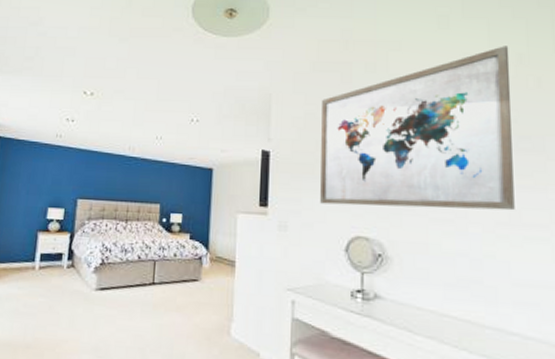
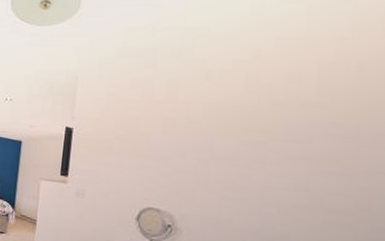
wall art: present [320,46,515,211] -> none [116,30,330,195]

